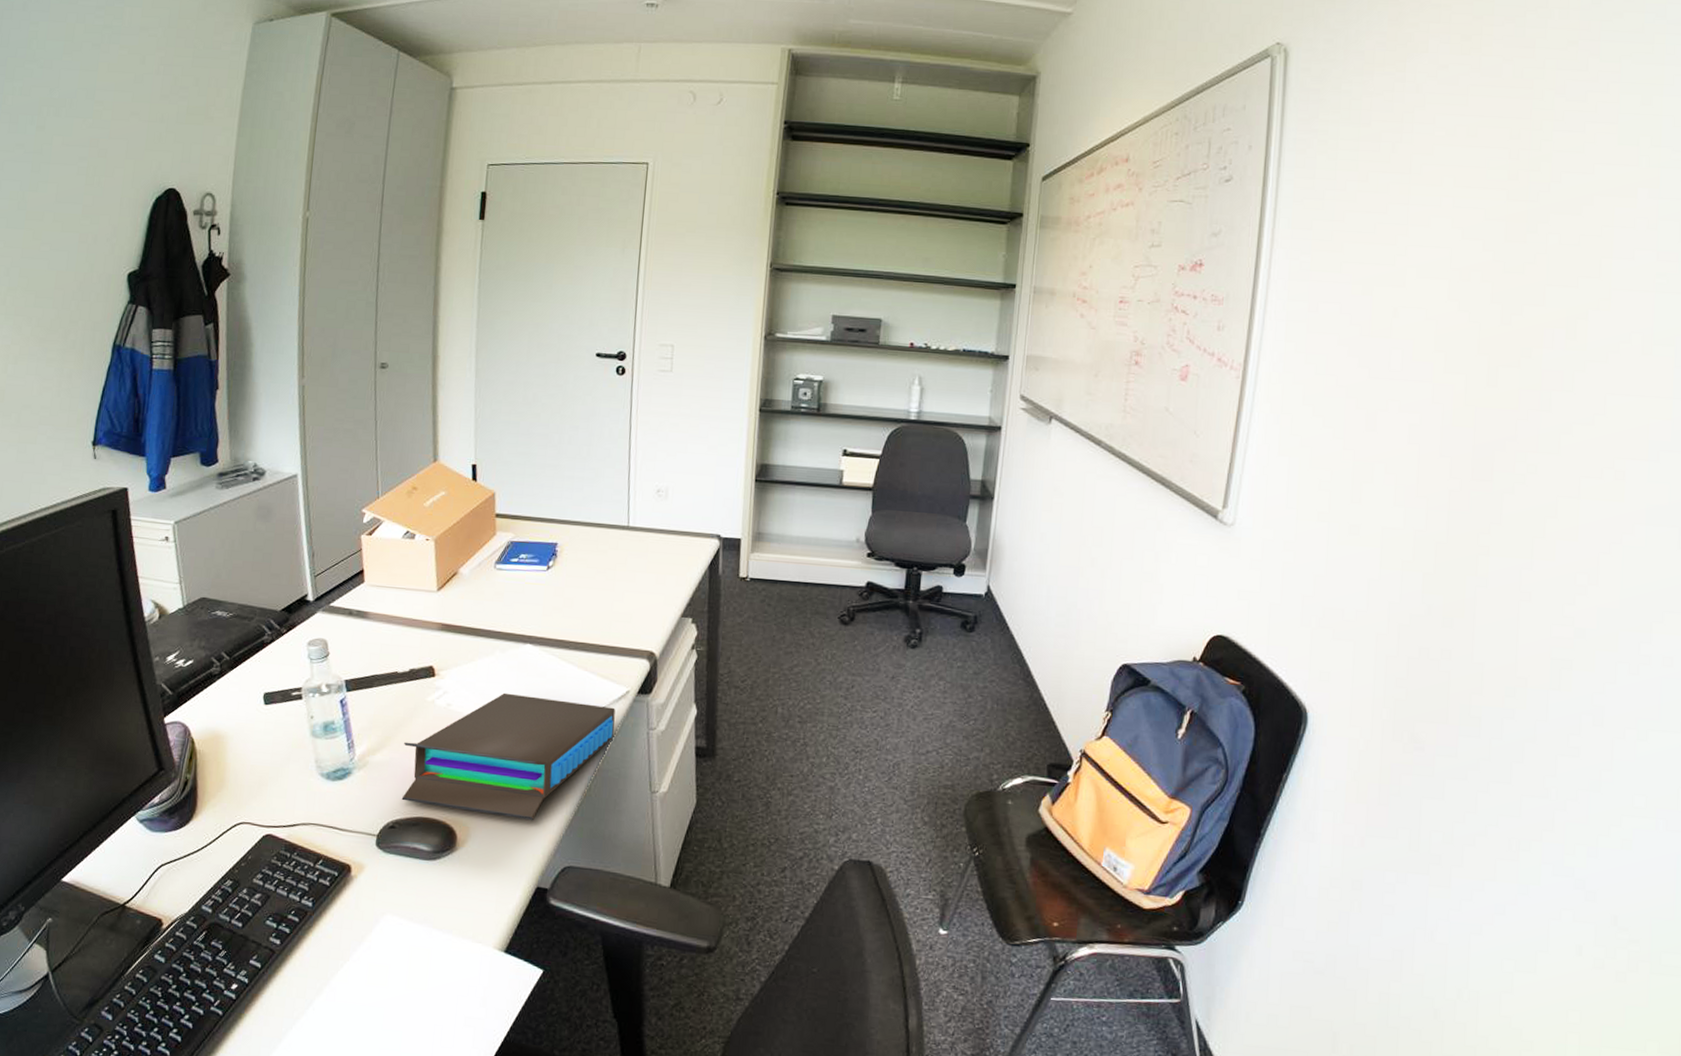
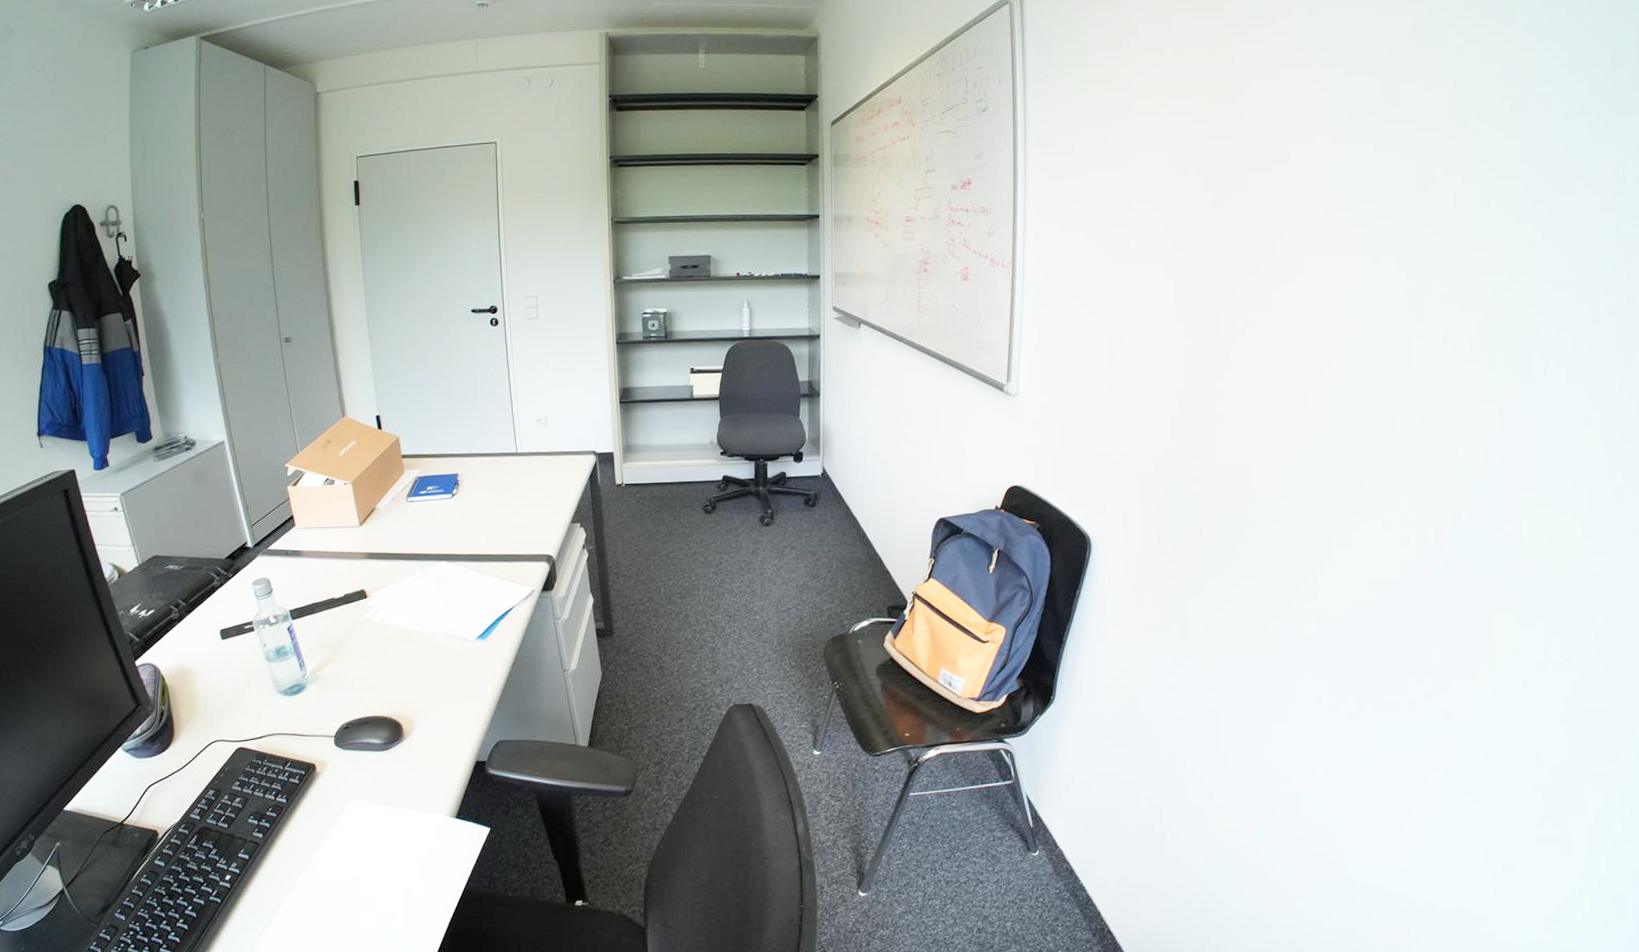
book: present [401,692,615,820] -> none [348,604,526,707]

